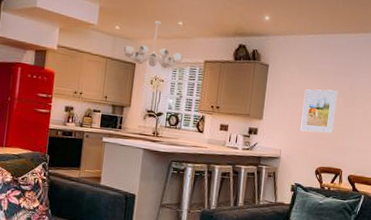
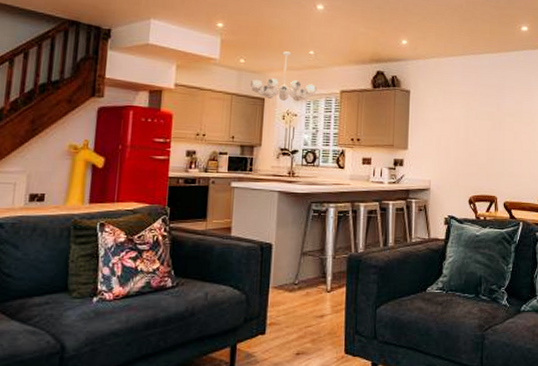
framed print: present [300,89,337,134] -> none [449,113,484,159]

